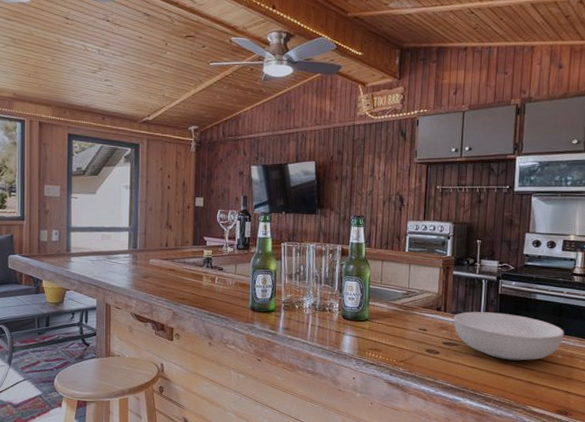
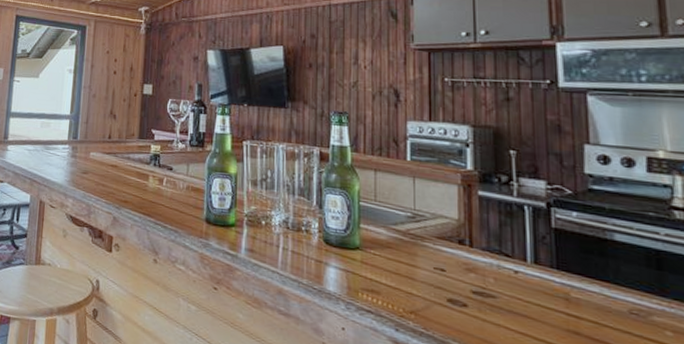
serving bowl: present [453,311,565,361] -> none [485,249,672,334]

